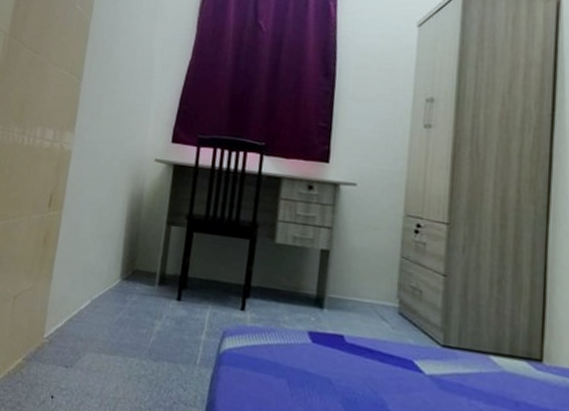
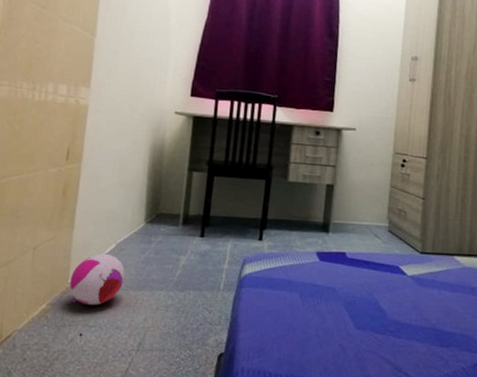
plush toy: none [44,308,99,366] -> present [69,253,125,306]

